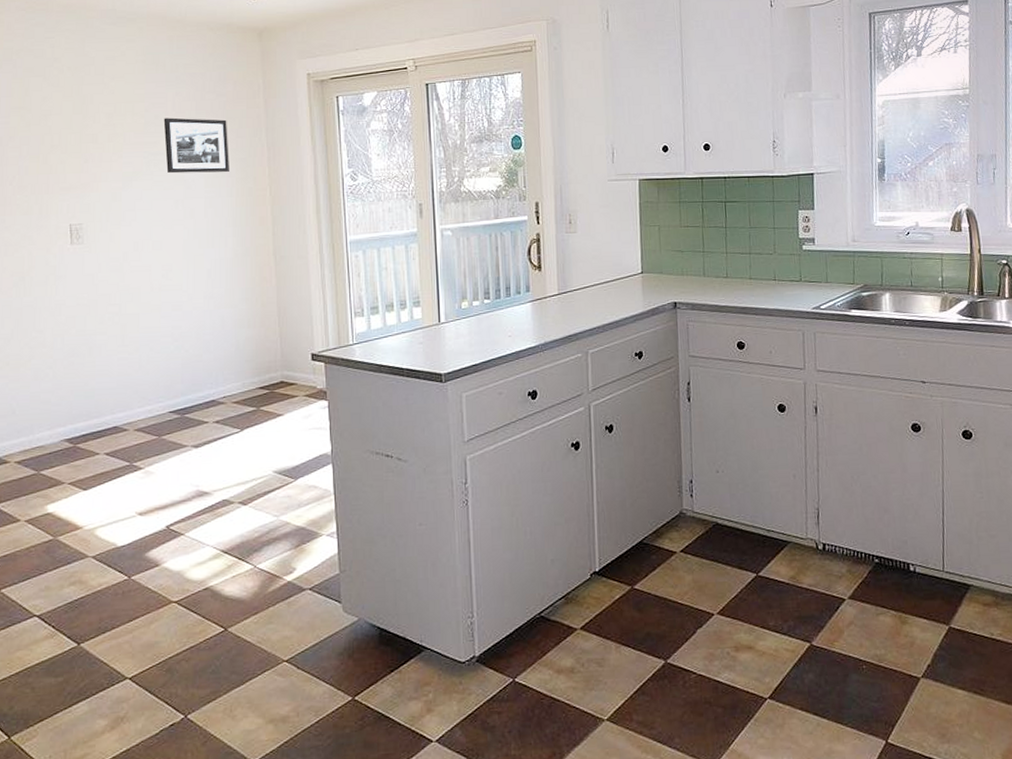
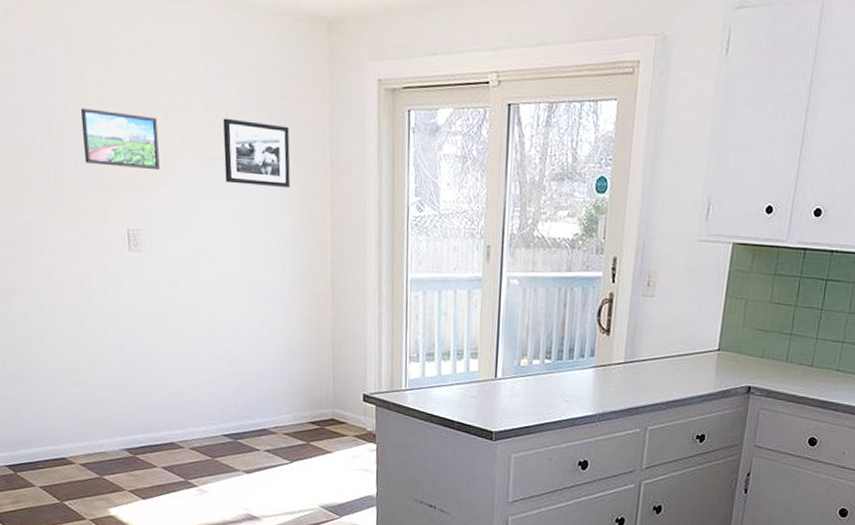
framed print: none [24,121,103,170] -> present [80,108,161,171]

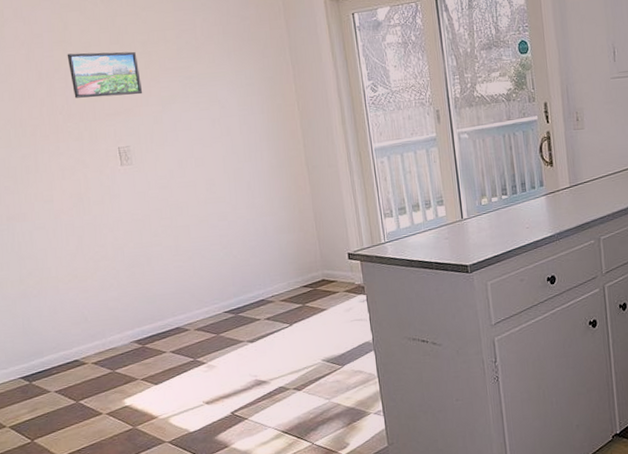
picture frame: present [223,118,290,187] -> none [194,41,259,95]

